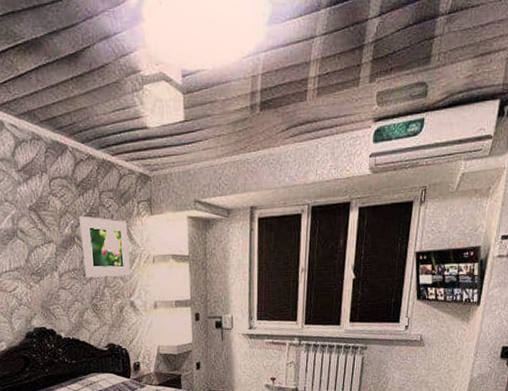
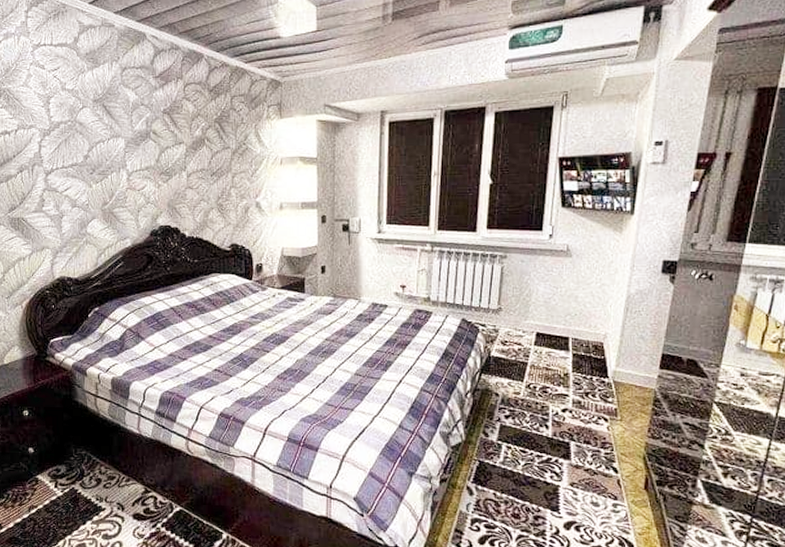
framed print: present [79,215,131,278] -> none [210,118,258,178]

